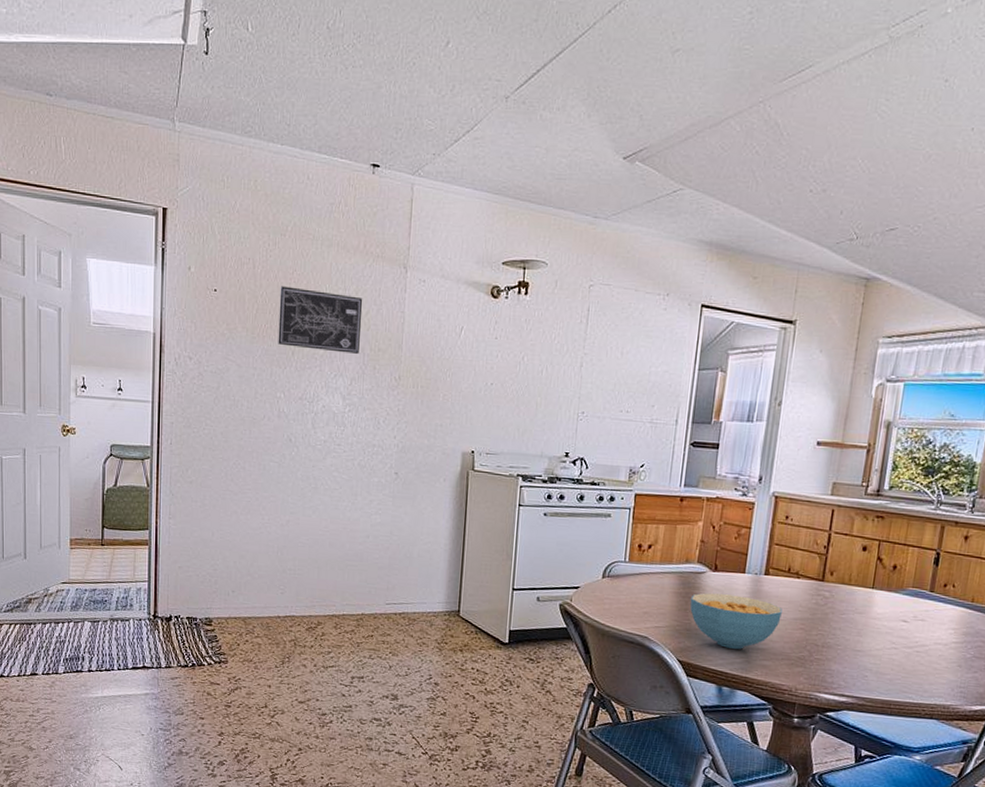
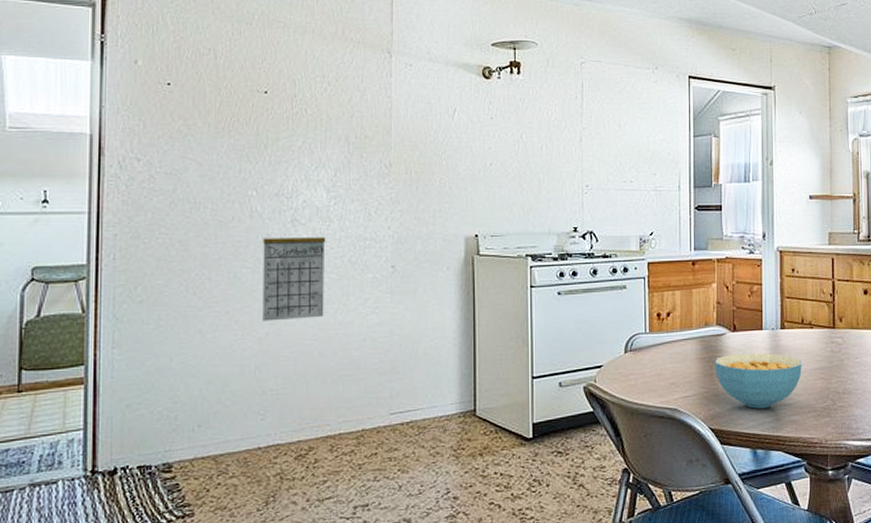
wall art: present [278,286,363,354] -> none [247,76,344,143]
calendar: none [285,422,340,512] -> present [263,219,326,321]

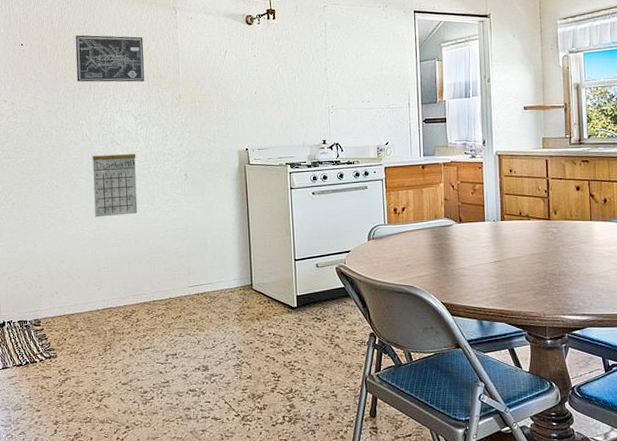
wall art: none [247,76,344,143] -> present [75,35,144,82]
cereal bowl: present [714,353,802,409] -> none [443,241,521,287]

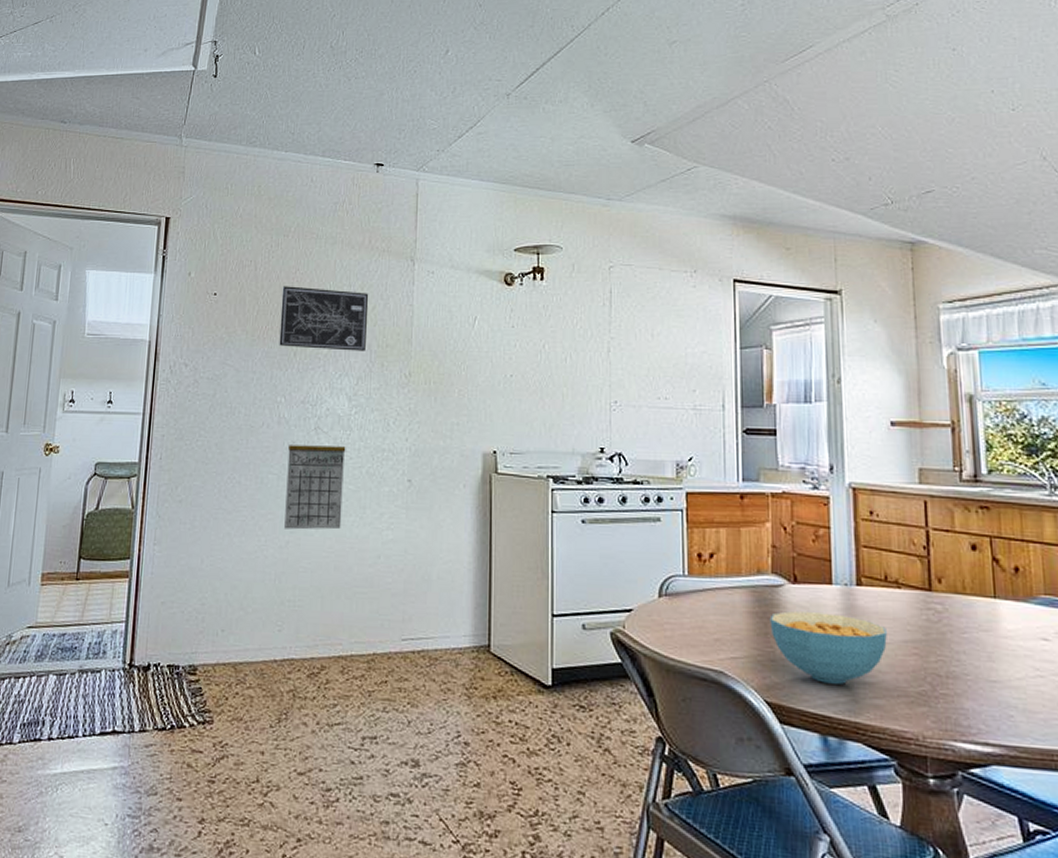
cereal bowl: none [443,241,521,287] -> present [769,611,887,684]

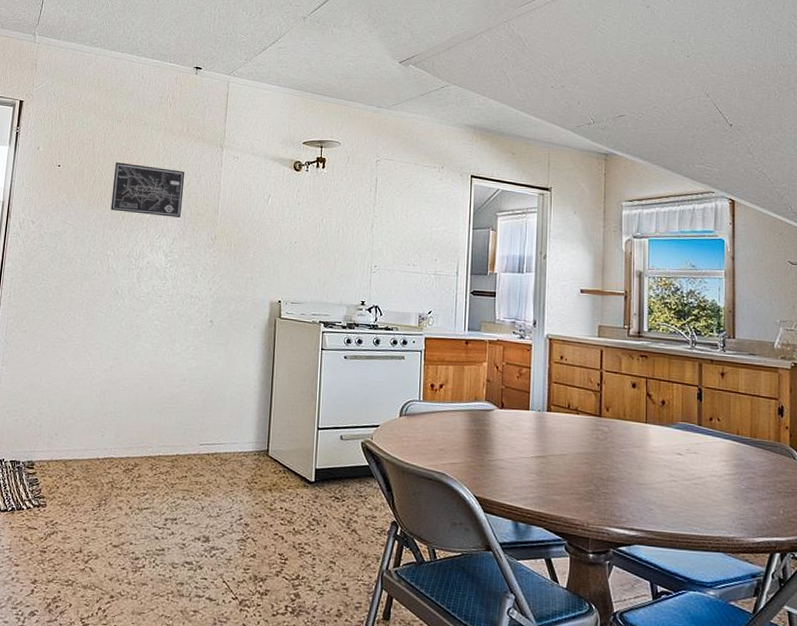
calendar: present [284,427,346,530] -> none [109,276,162,358]
cereal bowl: present [769,611,887,684] -> none [481,429,567,484]

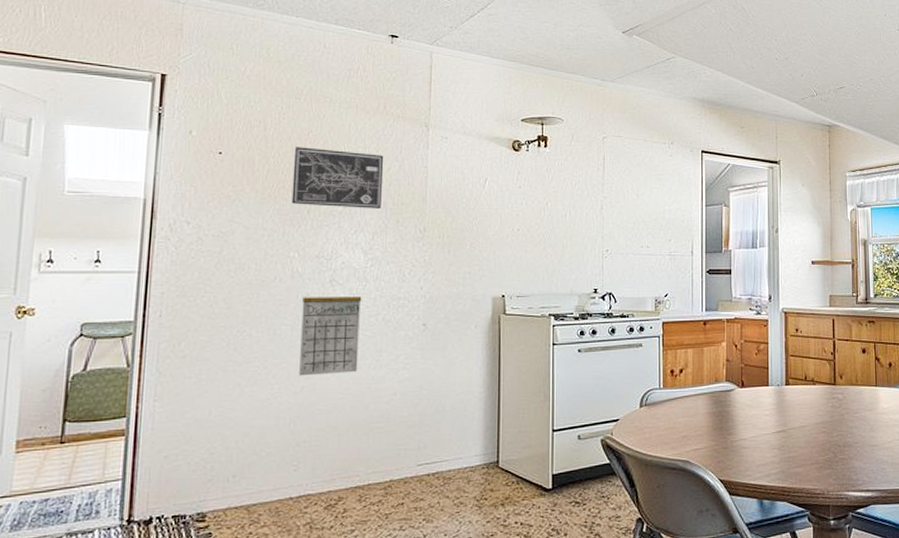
calendar: none [109,276,162,358] -> present [299,279,362,376]

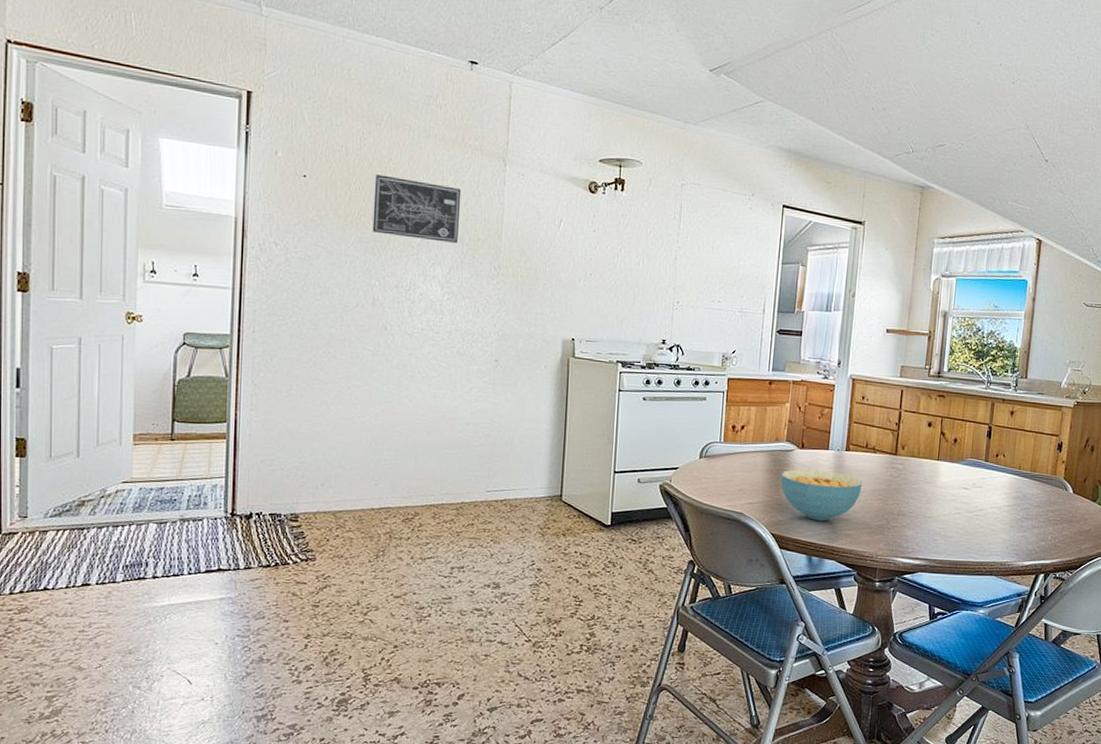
calendar: present [299,279,362,376] -> none [380,310,438,401]
cereal bowl: none [724,408,805,461] -> present [780,469,862,521]

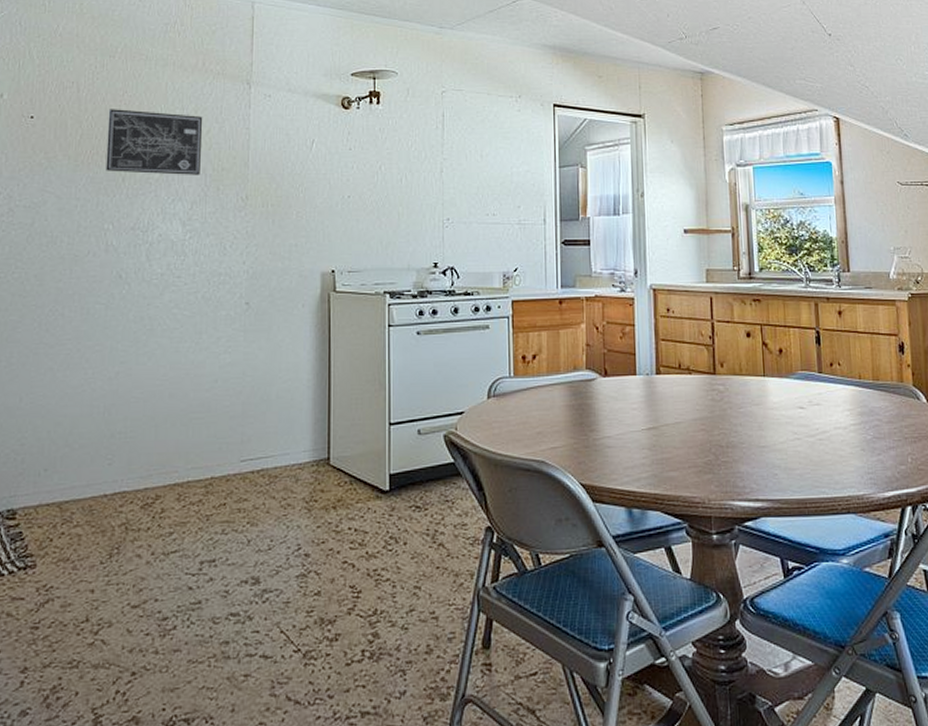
cereal bowl: present [780,469,862,521] -> none [584,401,680,462]

